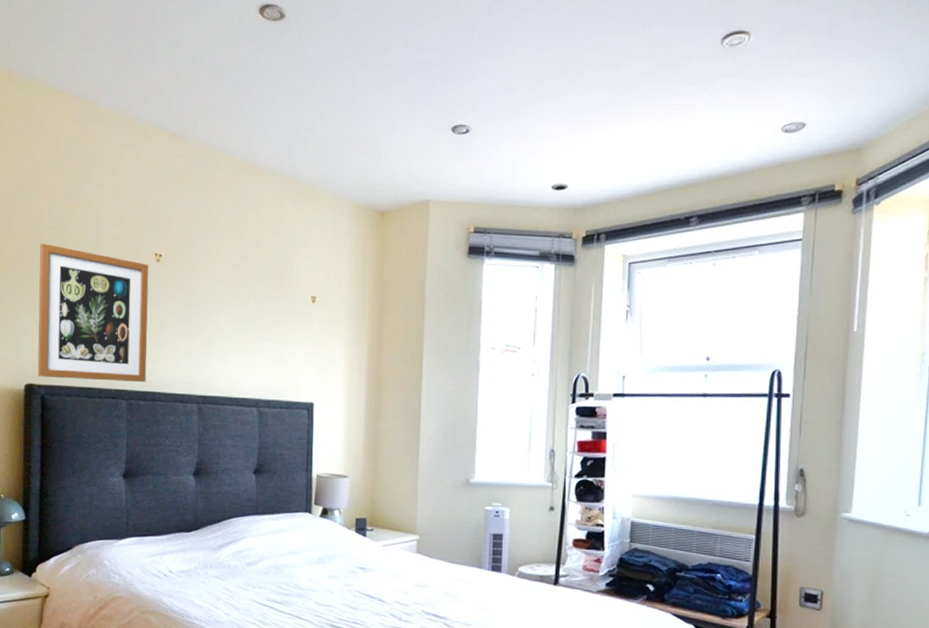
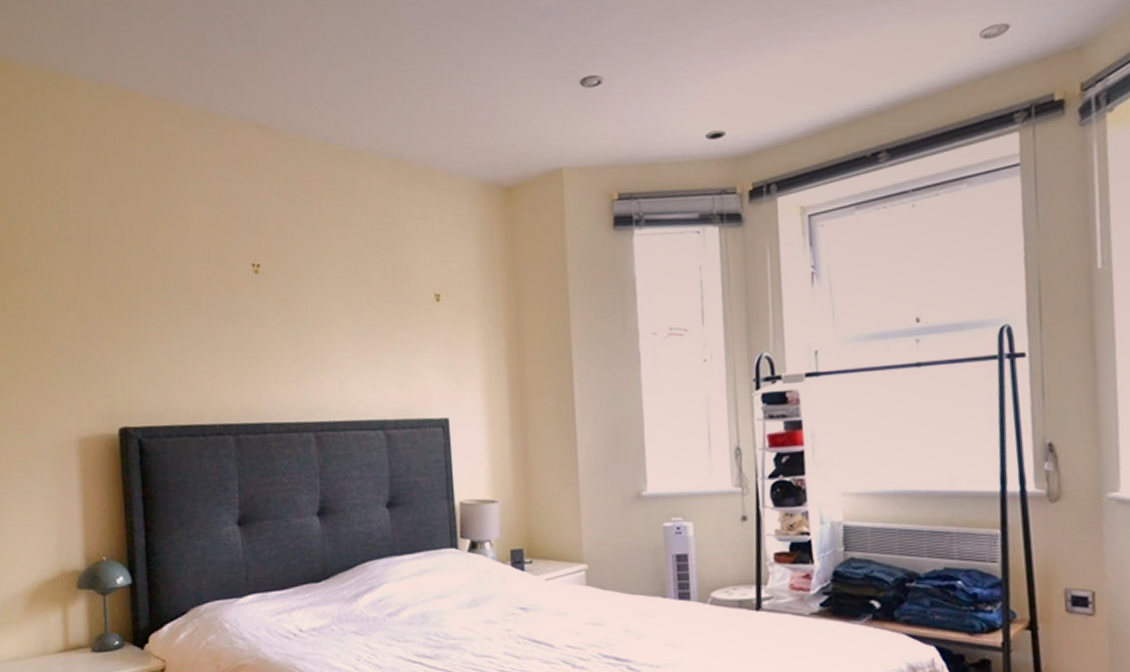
wall art: present [37,243,149,383] -> none [123,265,255,418]

